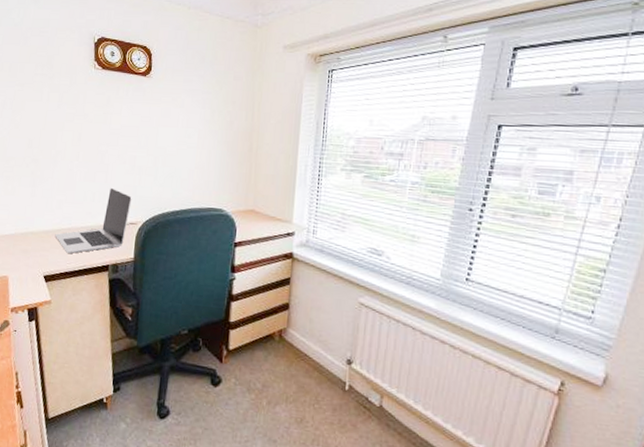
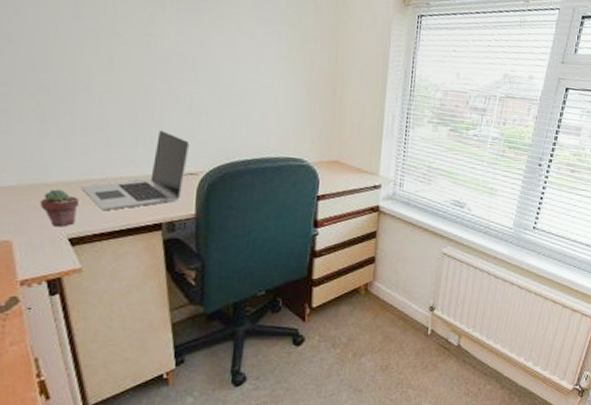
potted succulent: none [27,236,53,267] -> present [40,189,79,227]

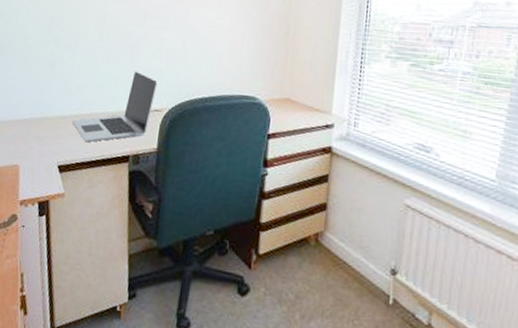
potted succulent: present [40,189,79,227] -> none [42,122,69,156]

